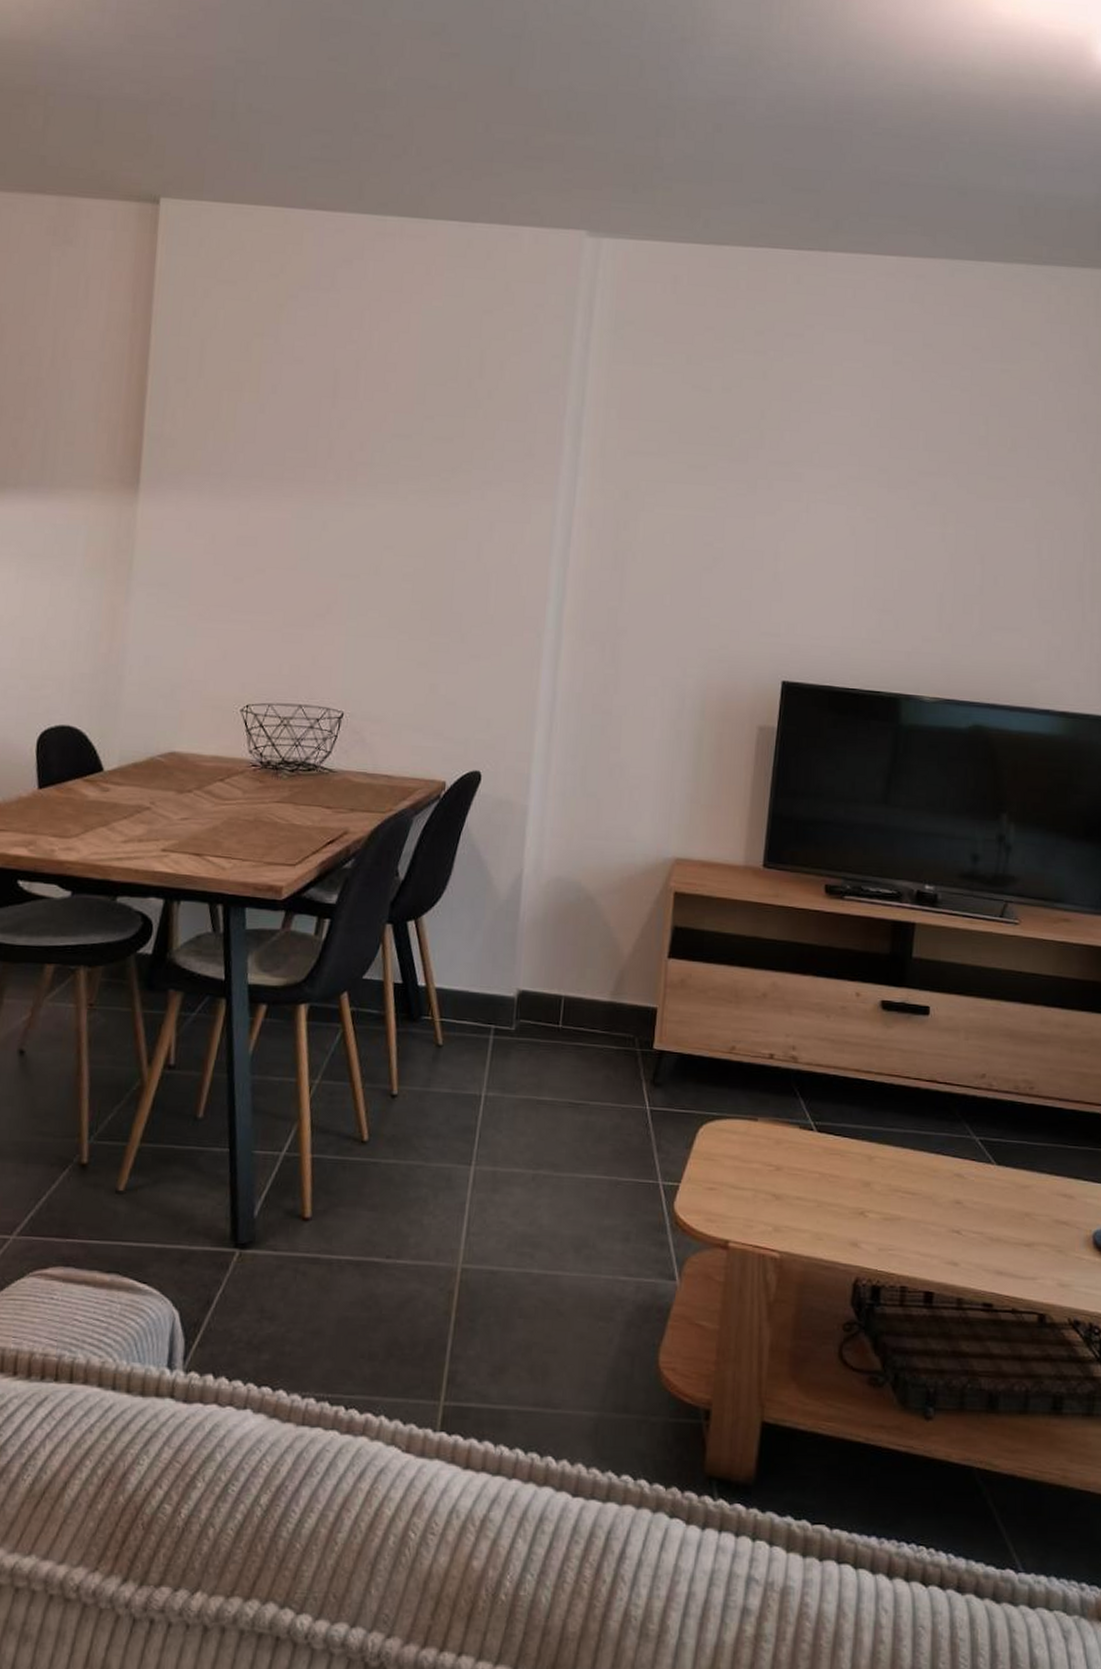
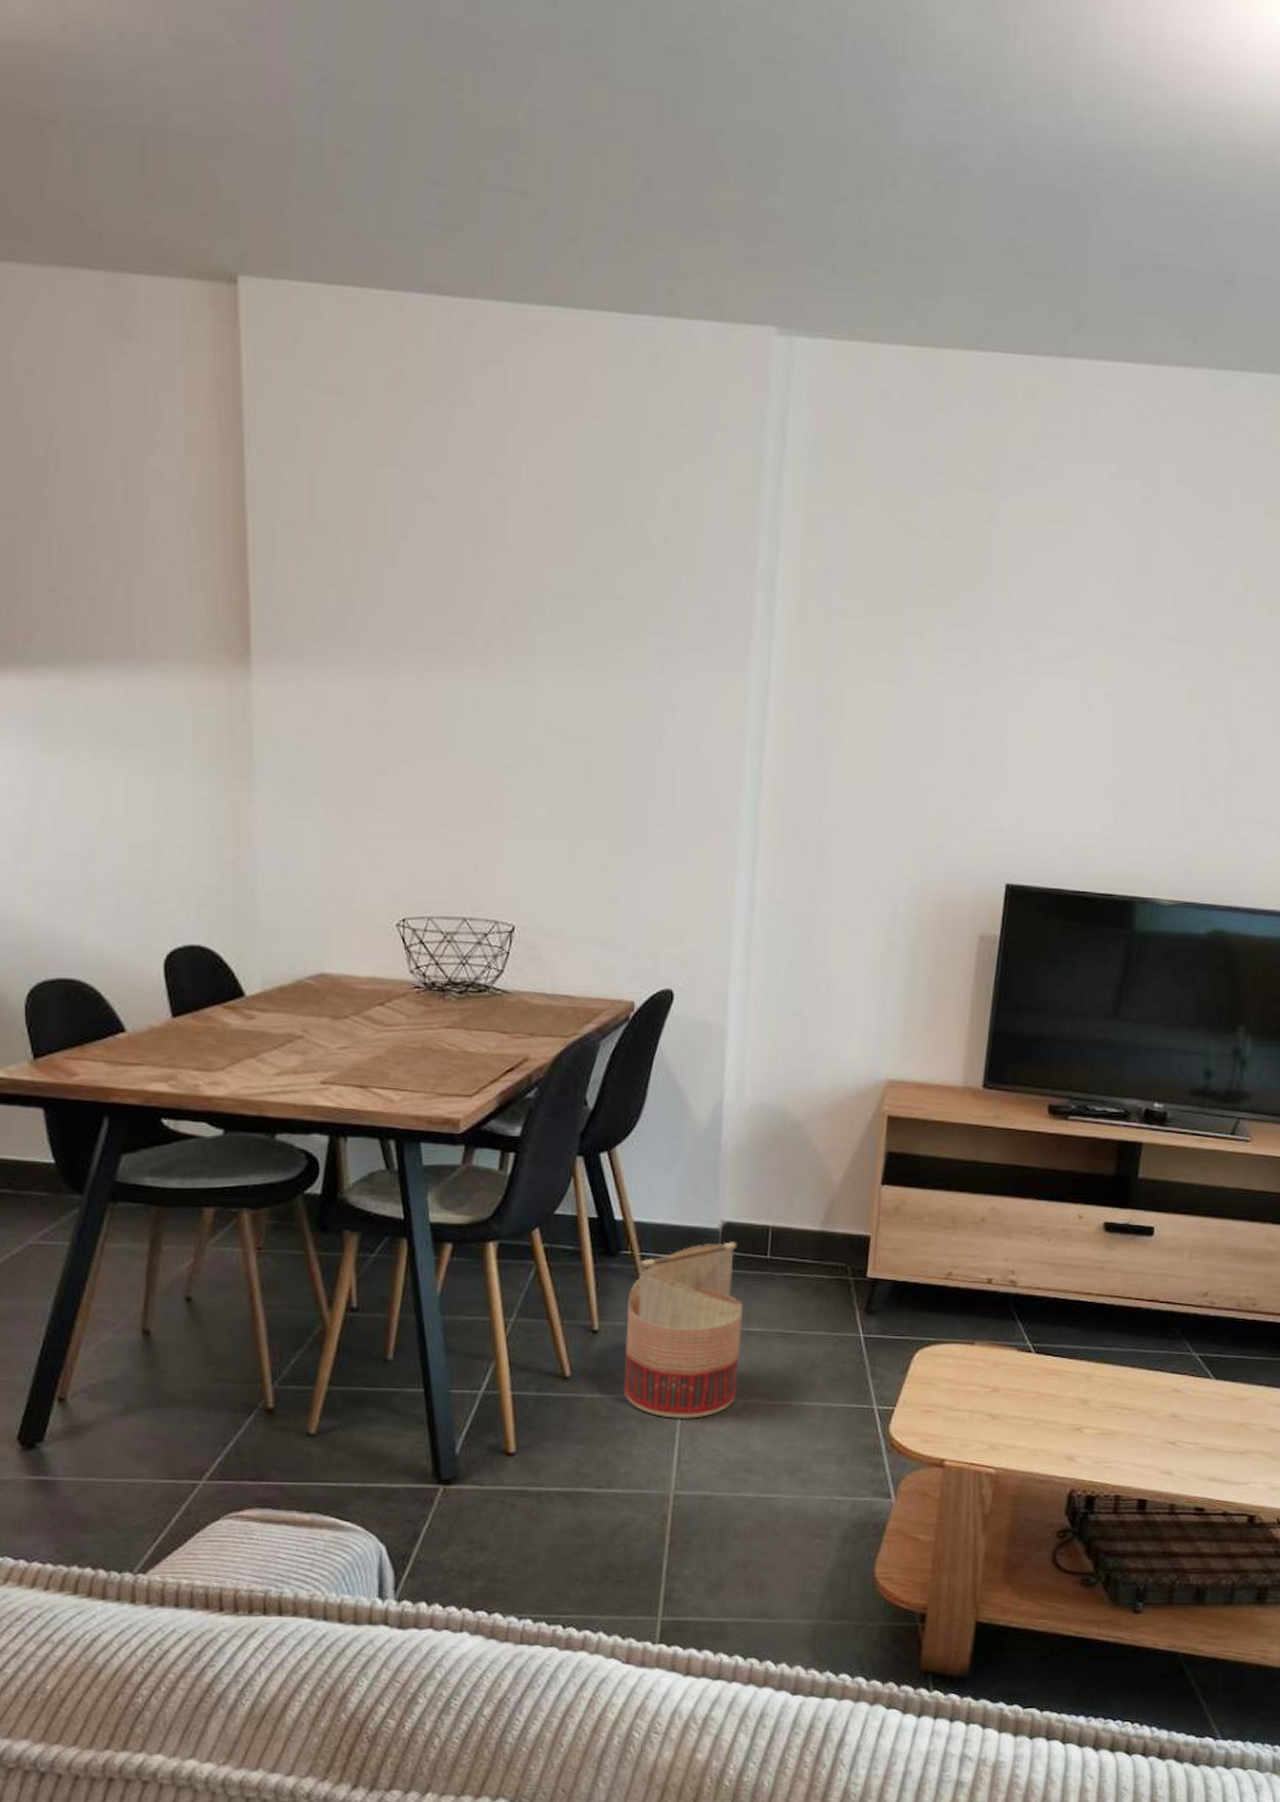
basket: none [417,1010,536,1188] -> present [623,1241,744,1418]

